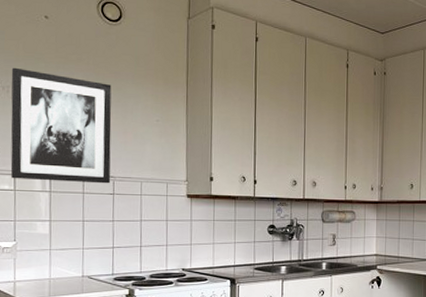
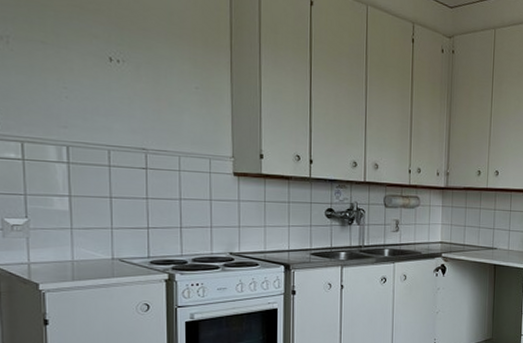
wall art: present [10,67,112,184] -> none [11,13,143,157]

